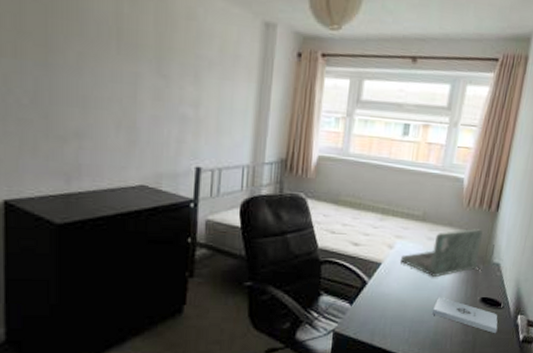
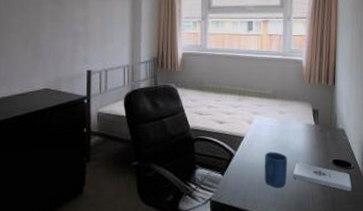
mug: none [399,283,429,324] -> present [264,151,288,188]
laptop: present [401,229,483,278] -> none [260,101,330,146]

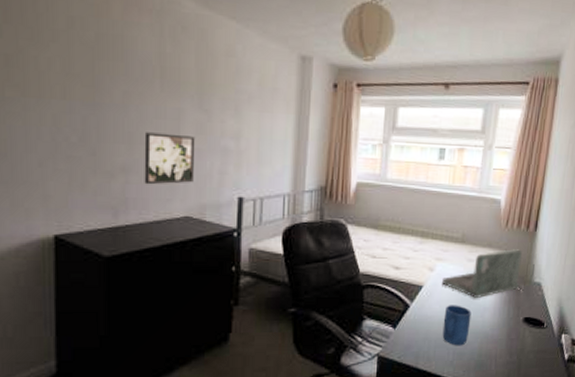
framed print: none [11,22,52,65] -> present [144,132,196,185]
laptop: none [260,101,330,146] -> present [442,249,523,299]
notepad: present [293,163,352,192] -> none [476,319,542,354]

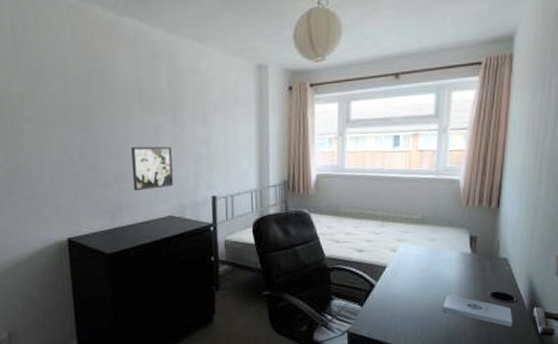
laptop: present [442,249,523,299] -> none [405,226,489,277]
mug: present [442,305,472,346] -> none [409,282,437,322]
notepad: none [476,319,542,354] -> present [443,295,513,328]

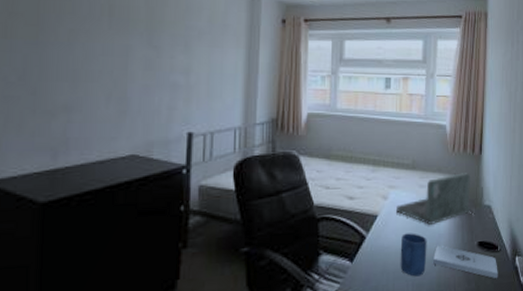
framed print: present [130,146,174,191] -> none [88,69,144,123]
laptop: none [405,226,489,277] -> present [396,173,475,226]
mug: none [409,282,437,322] -> present [400,233,427,277]

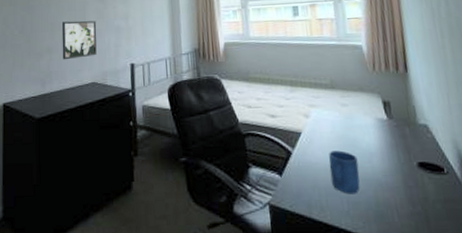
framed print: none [88,69,144,123] -> present [61,20,97,60]
laptop: present [396,173,475,226] -> none [319,91,409,144]
notepad: present [433,246,498,279] -> none [367,165,450,204]

